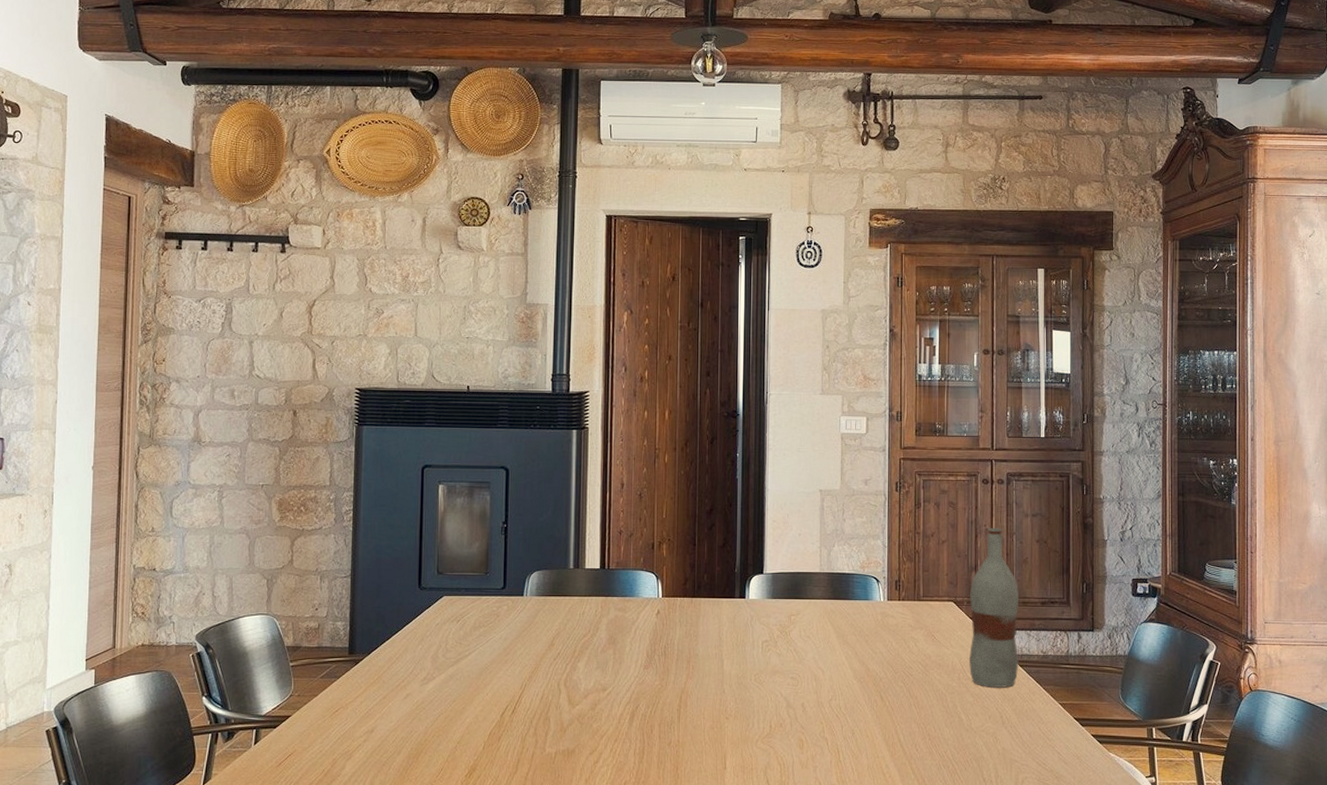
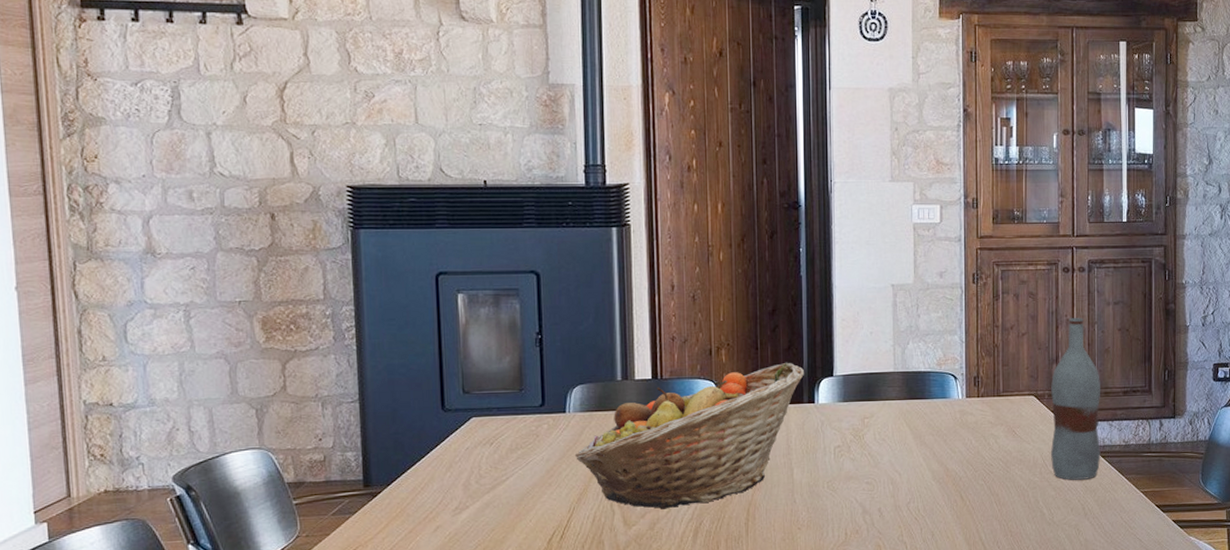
fruit basket: none [530,558,738,691] -> present [576,362,805,509]

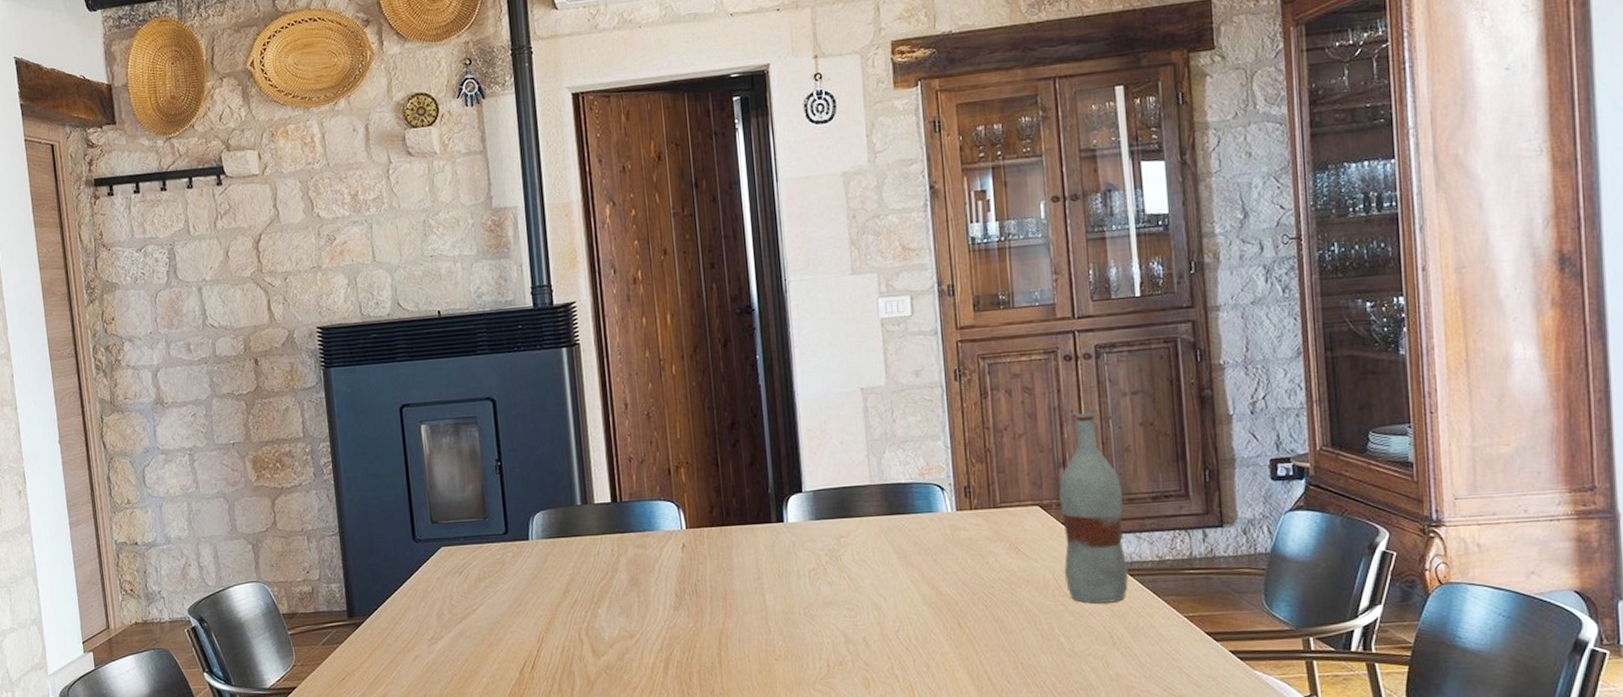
fruit basket: present [576,362,805,509] -> none [541,479,771,639]

